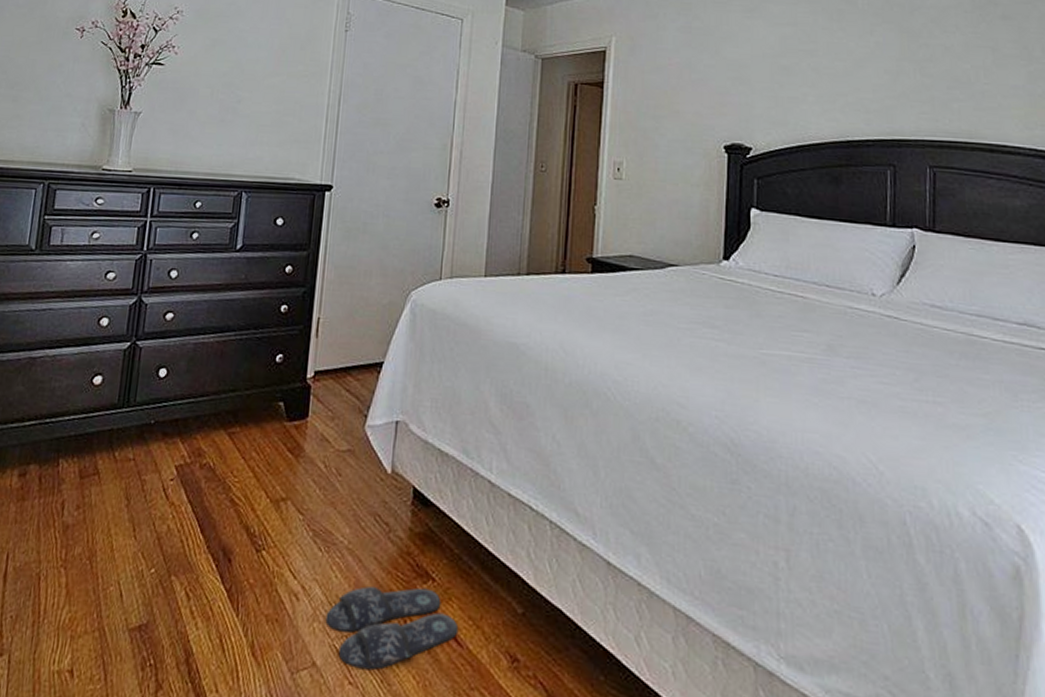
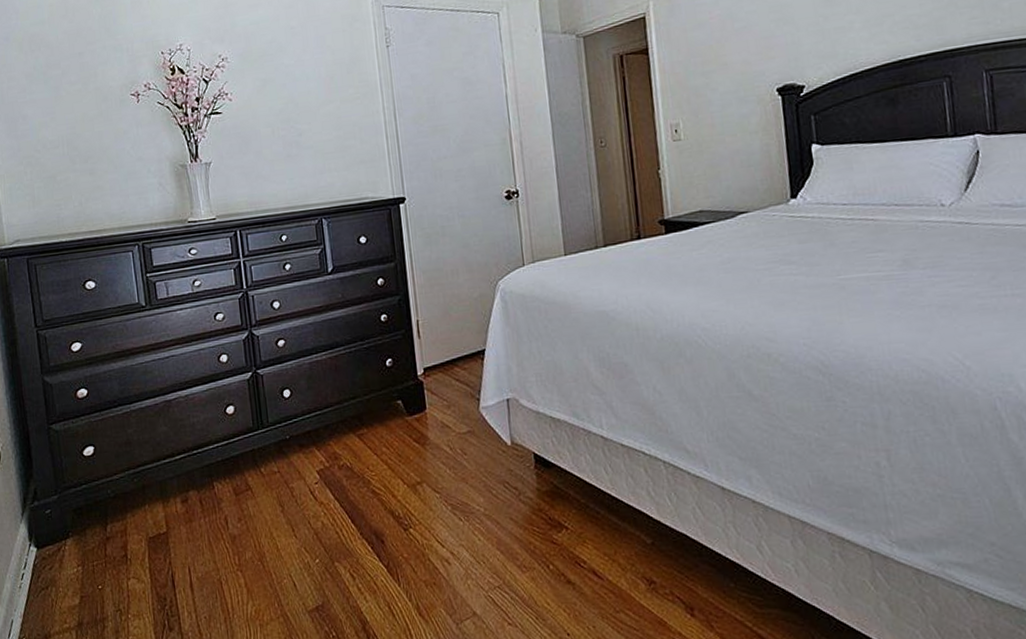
slippers: present [325,585,459,670] -> none [477,536,597,612]

